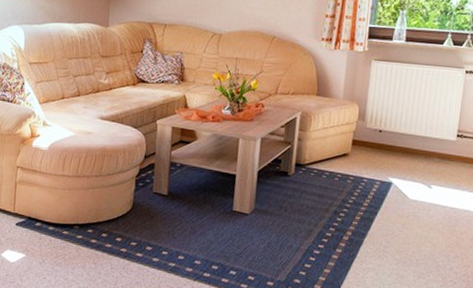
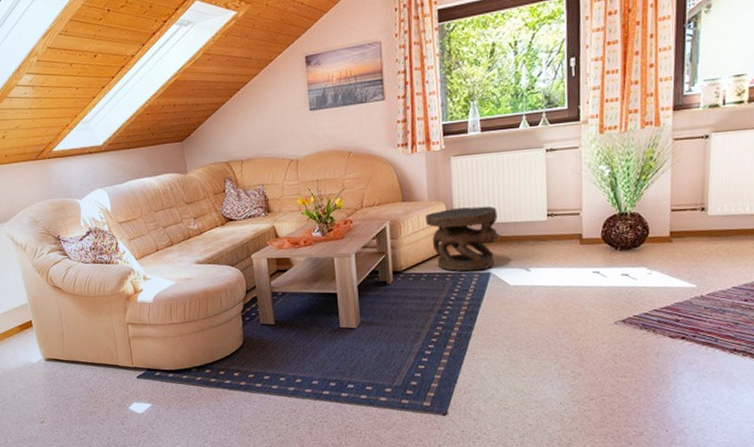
side table: none [336,111,409,179] -> present [425,206,501,272]

